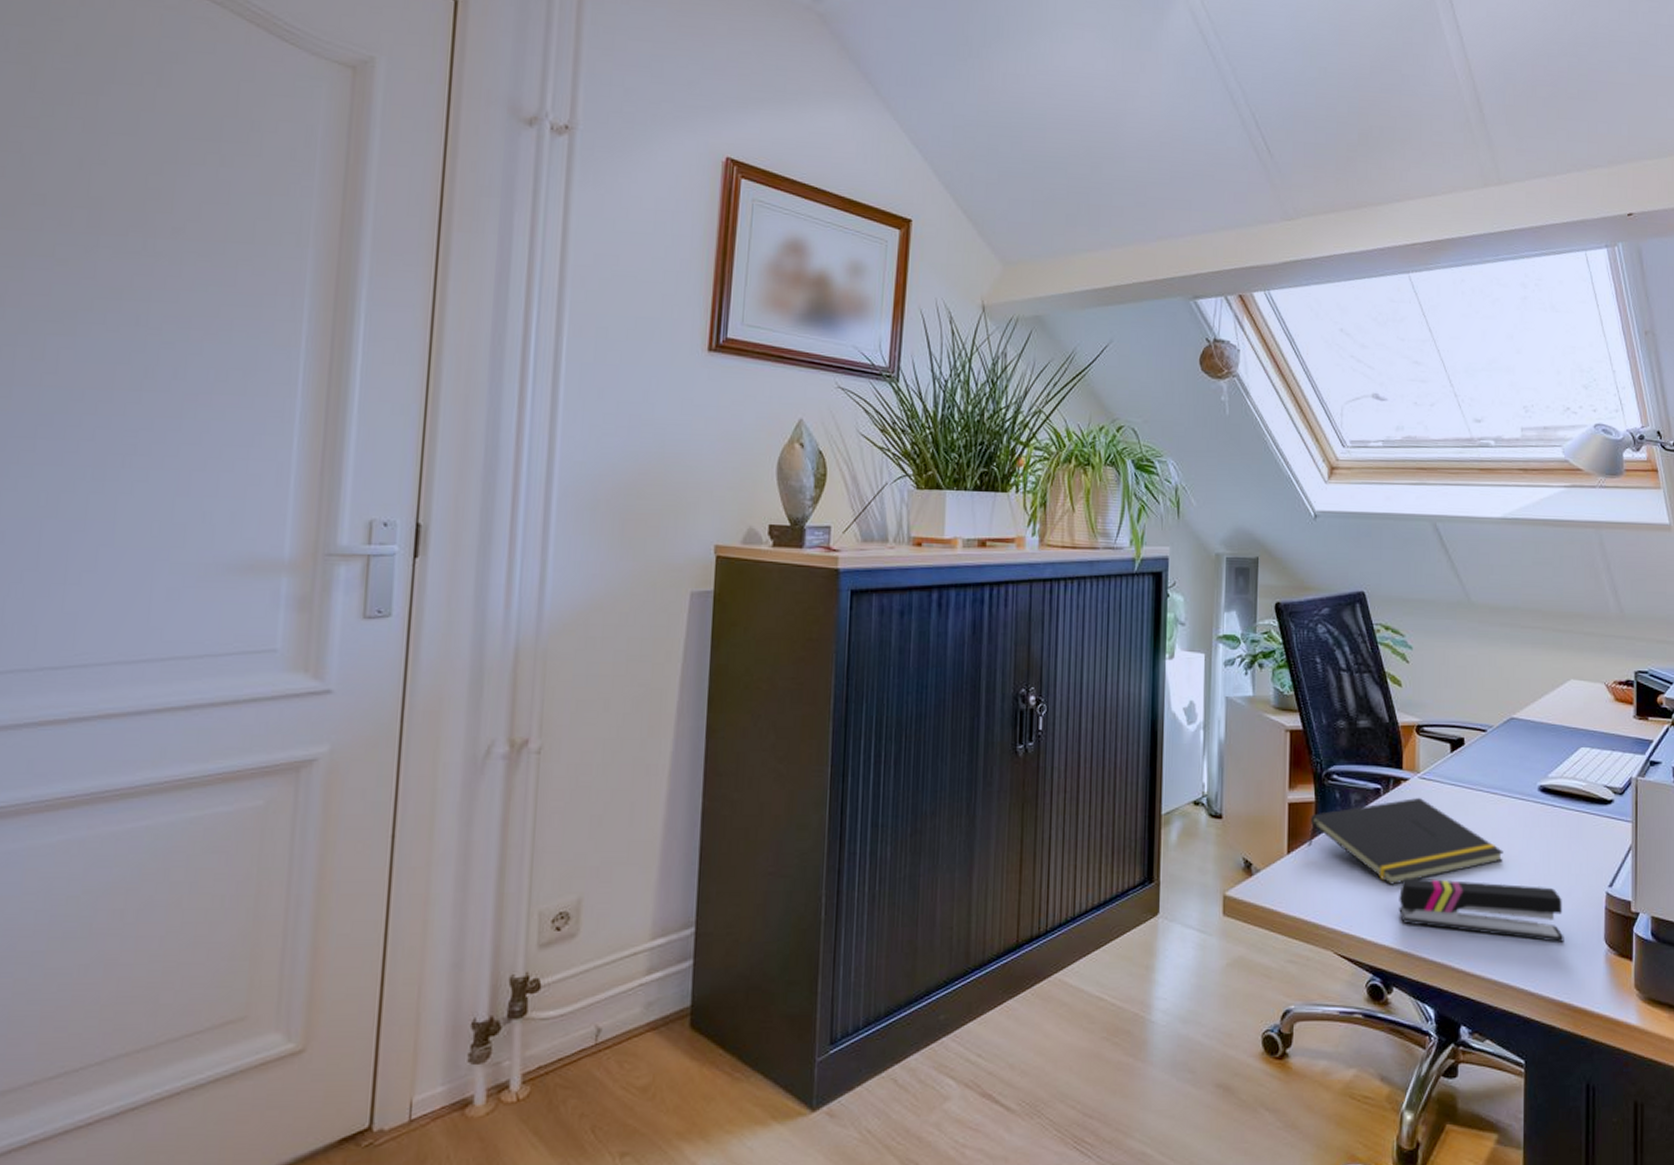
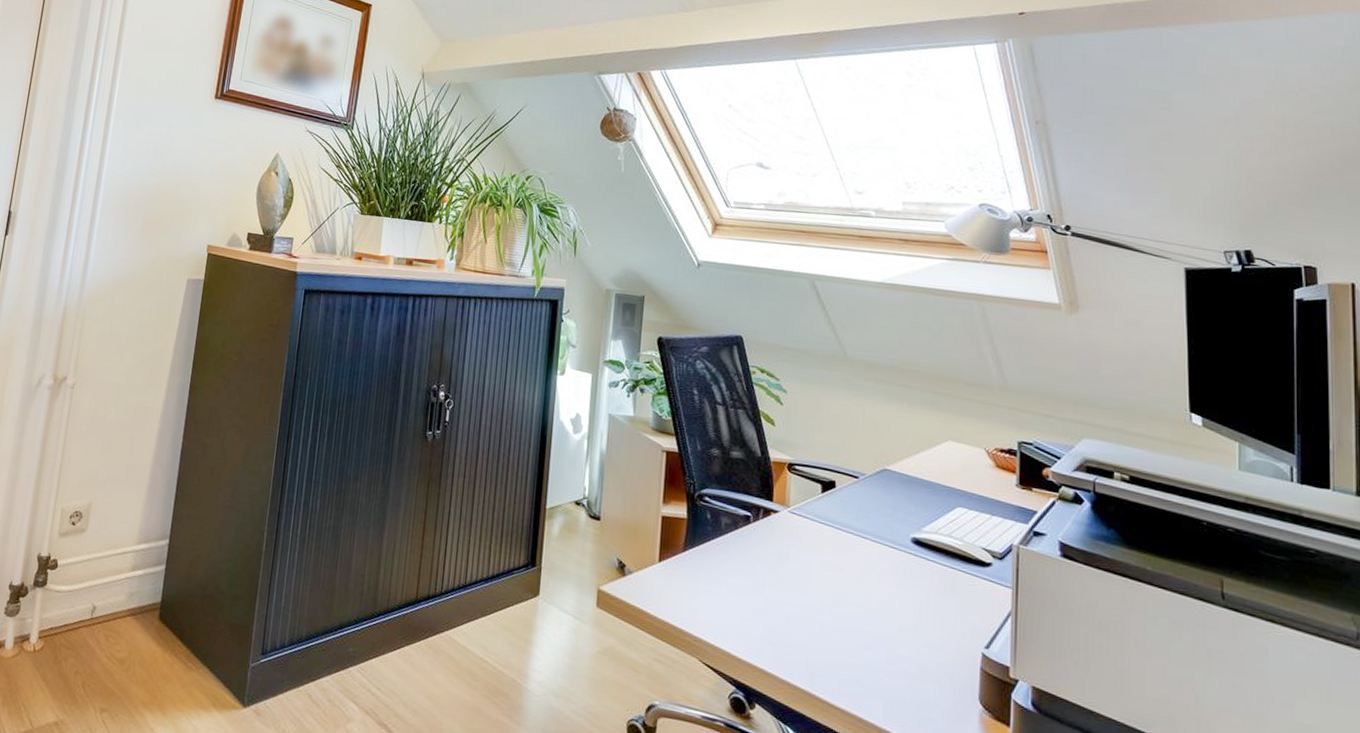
notepad: present [1308,797,1503,885] -> none [678,529,873,608]
stapler: present [1399,877,1564,942] -> none [764,602,935,694]

